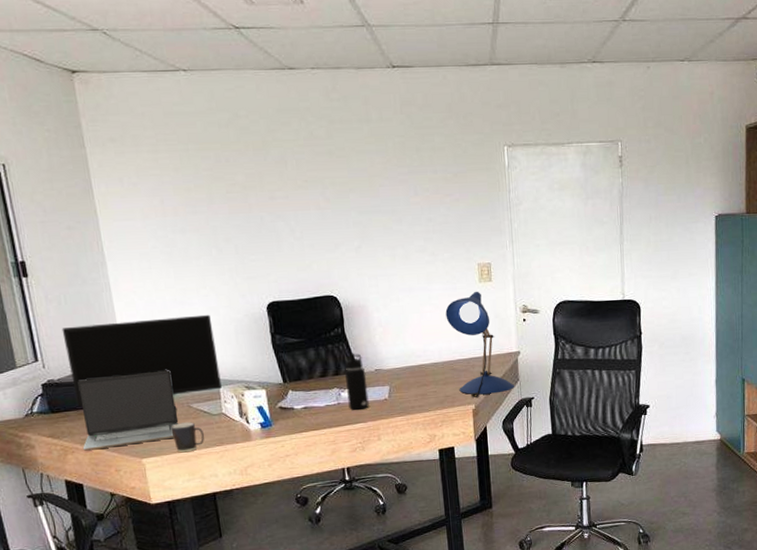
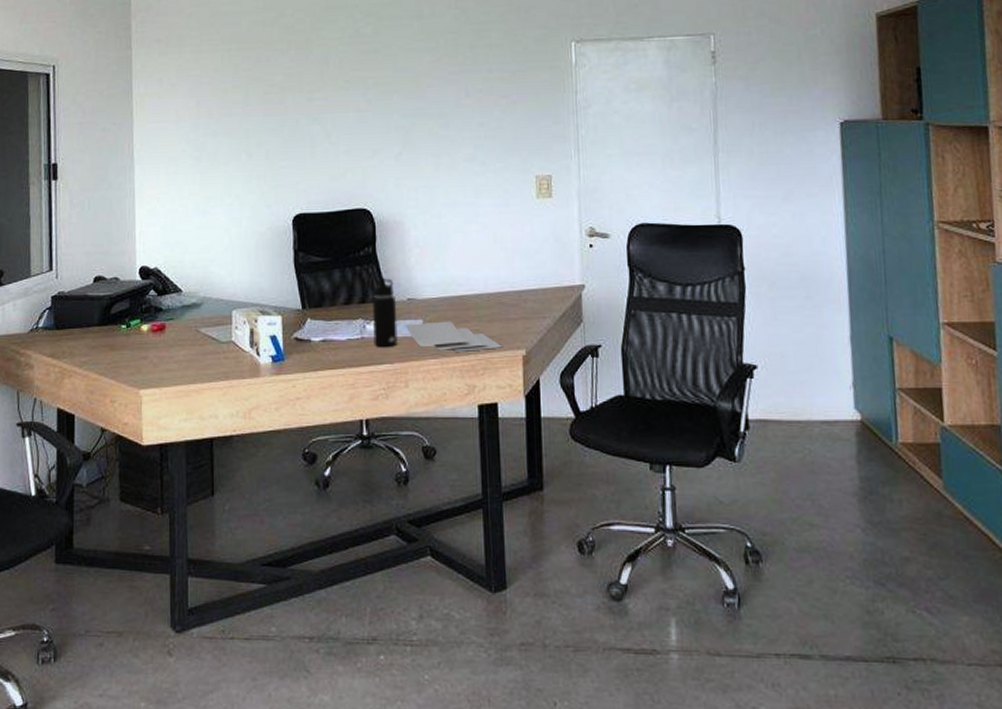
monitor: present [61,314,222,411] -> none [80,226,234,335]
laptop: present [77,370,179,451] -> none [81,287,184,375]
mug: present [170,422,205,453] -> none [174,349,210,386]
papers: none [375,385,457,410] -> present [406,321,503,352]
desk lamp: present [445,291,515,398] -> none [495,208,577,340]

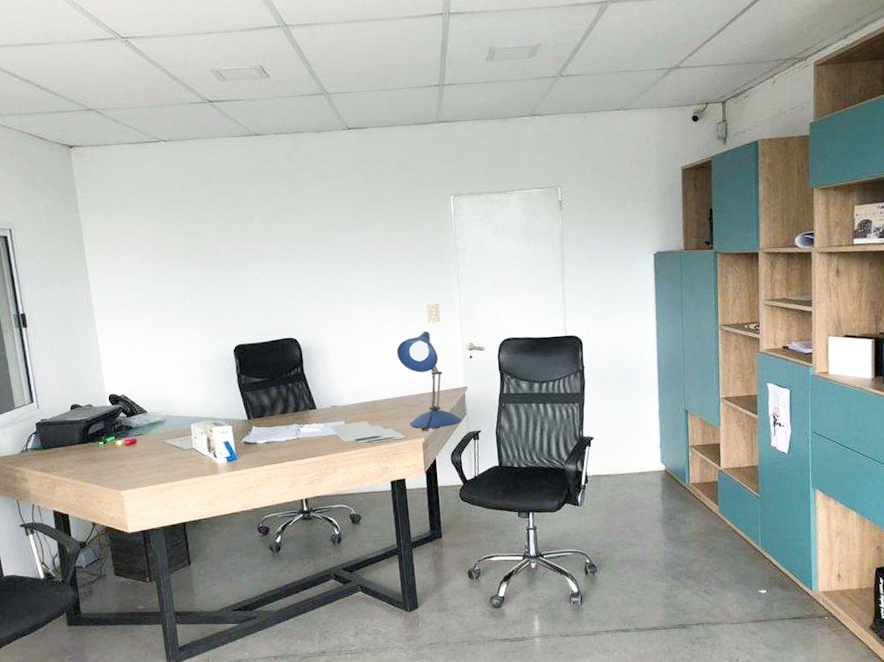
water bottle: present [372,277,398,347] -> none [304,390,326,444]
desk lamp: none [495,208,577,340] -> present [396,330,463,431]

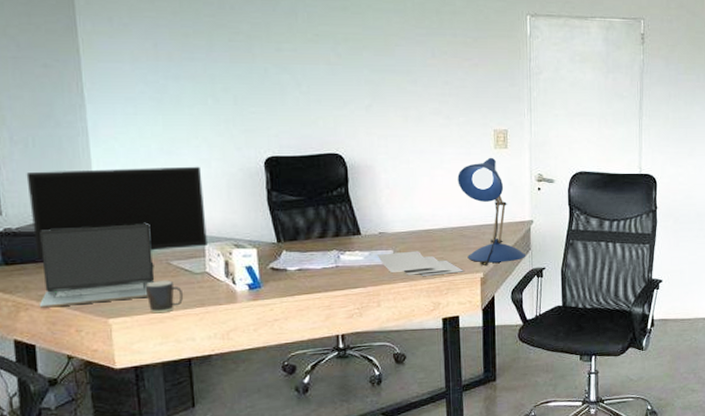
monitor: none [54,357,193,447] -> present [26,166,207,268]
laptop: none [67,409,154,484] -> present [39,223,155,308]
mug: none [146,456,177,485] -> present [145,280,184,314]

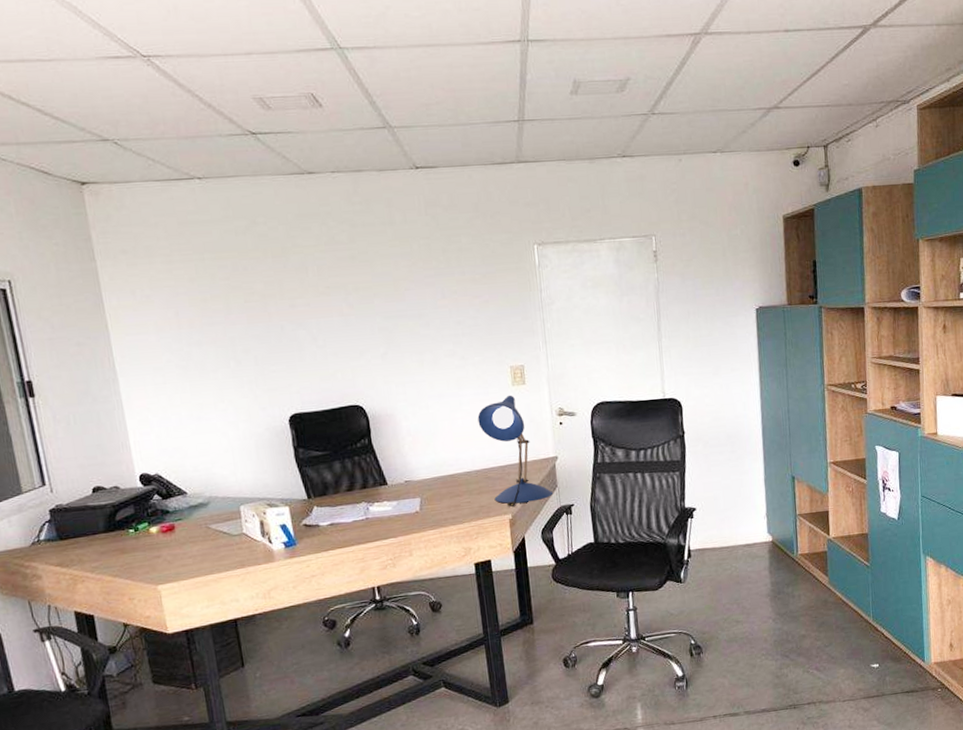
monitor: present [26,166,207,268] -> none [70,429,242,533]
laptop: present [39,223,155,308] -> none [88,490,197,579]
mug: present [145,280,184,314] -> none [188,544,225,578]
papers: present [378,251,464,276] -> none [405,496,492,522]

